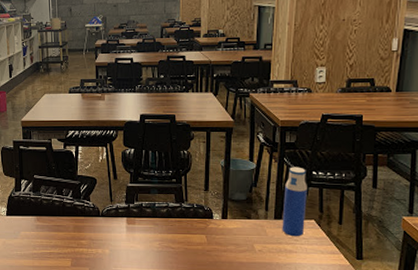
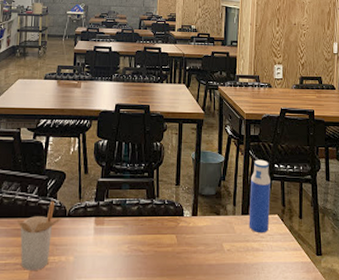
utensil holder: none [57,202,95,259] -> present [17,200,61,270]

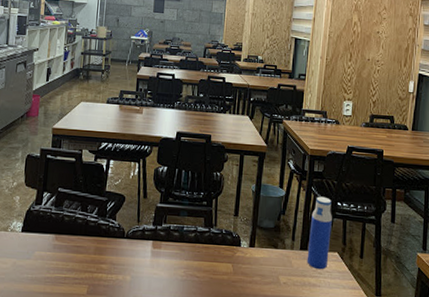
utensil holder: present [17,200,61,270] -> none [77,221,119,286]

